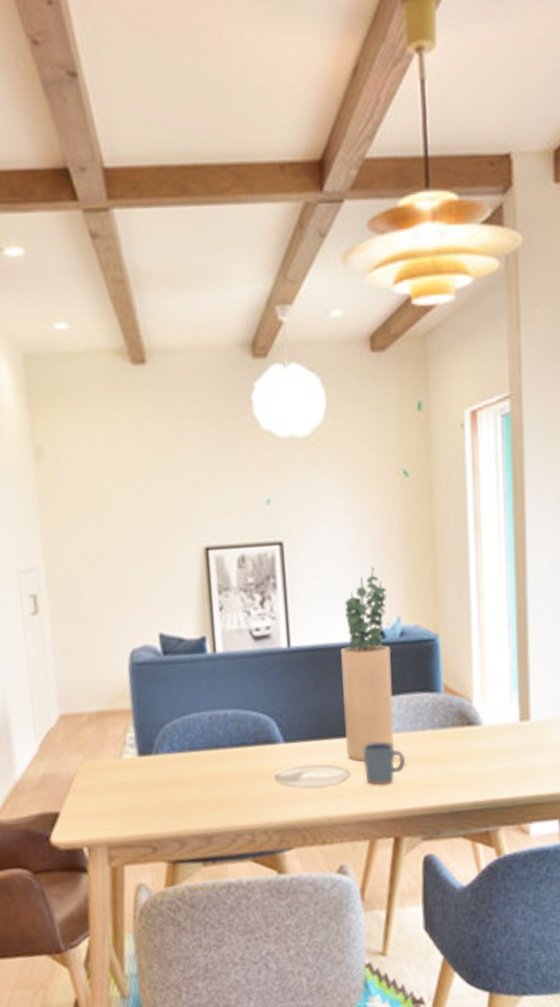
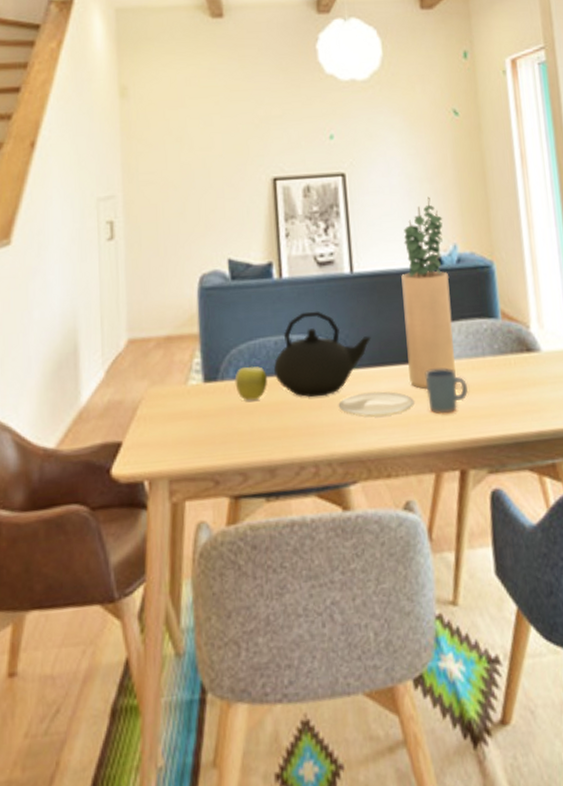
fruit: none [169,740,203,773] -> present [234,366,267,401]
teapot: none [208,685,308,770] -> present [273,311,371,397]

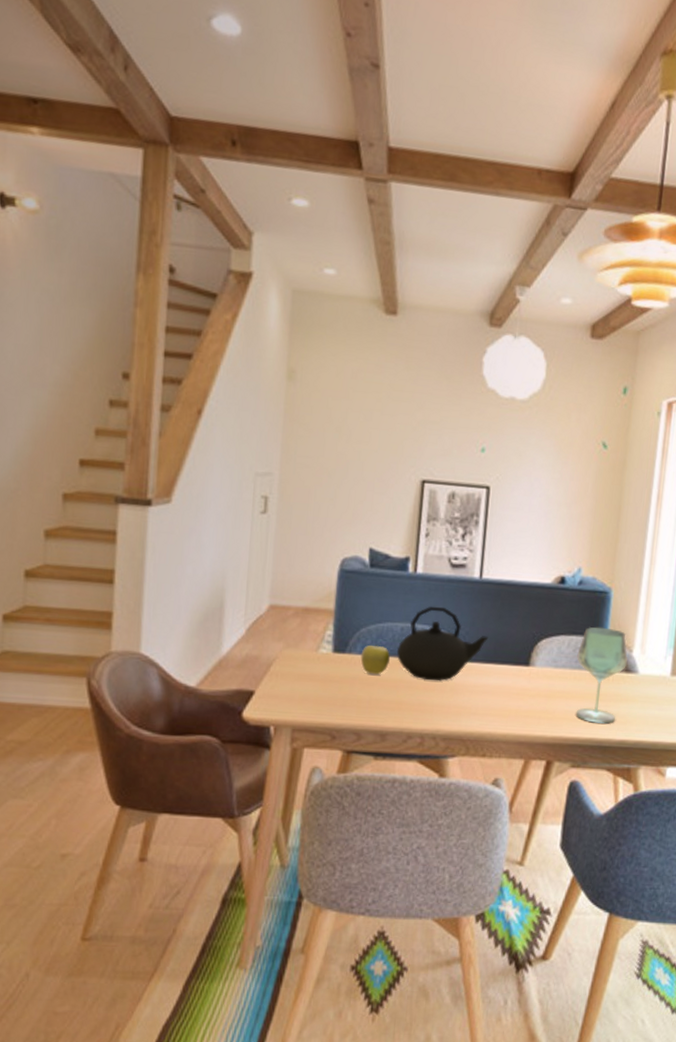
plate: present [338,391,415,417] -> none [449,683,518,706]
vase: present [401,197,455,389] -> none [516,520,574,689]
mug: present [425,368,469,413] -> none [529,673,567,713]
wine glass: none [470,305,527,417] -> present [575,626,628,724]

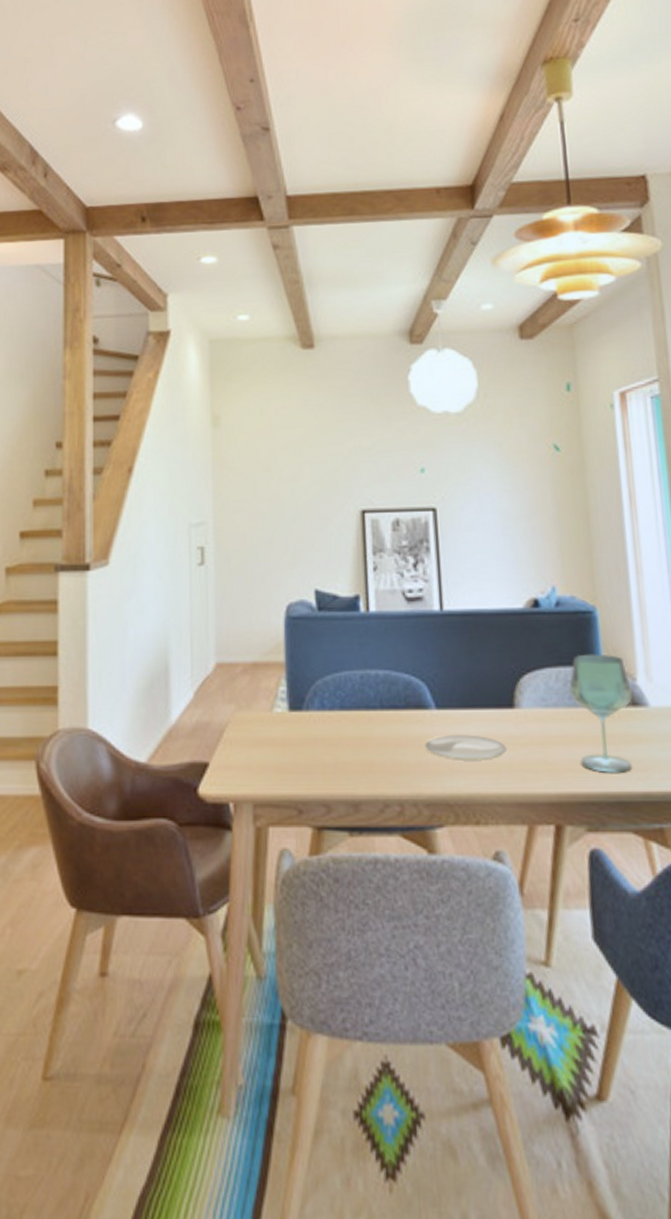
fruit: present [360,644,390,675] -> none [319,698,352,733]
teapot: present [396,606,489,681] -> none [358,647,461,735]
plate: none [449,683,518,706] -> present [425,735,507,760]

